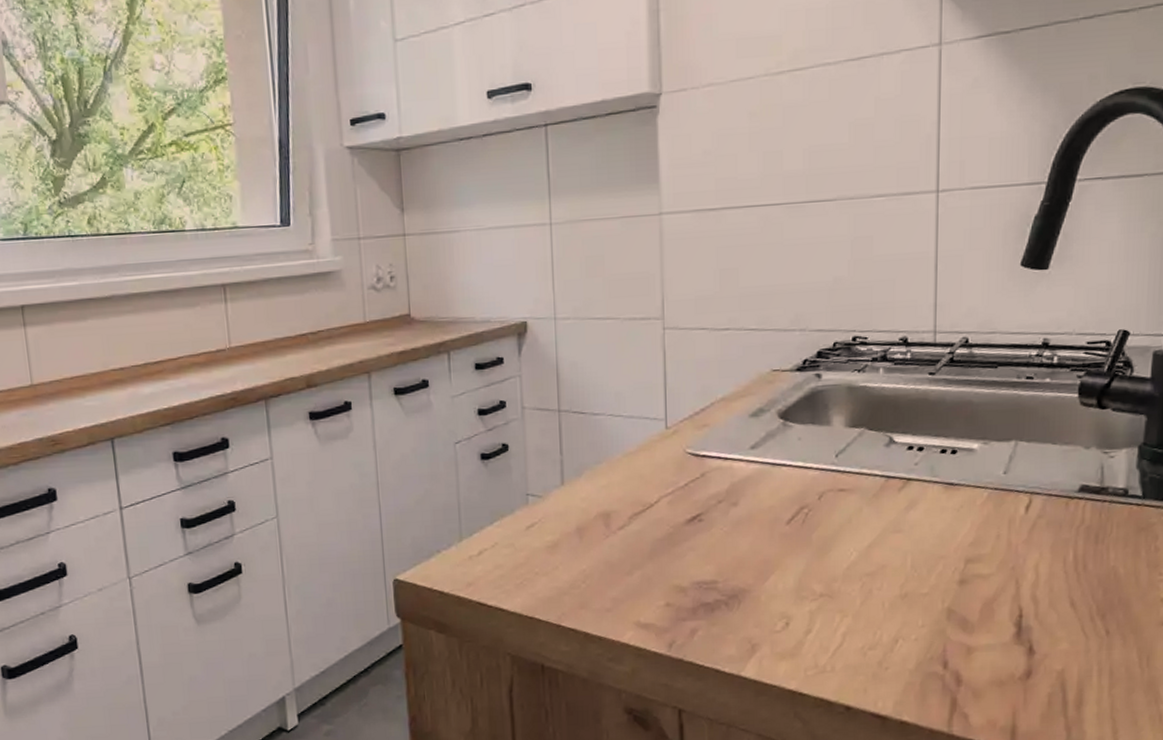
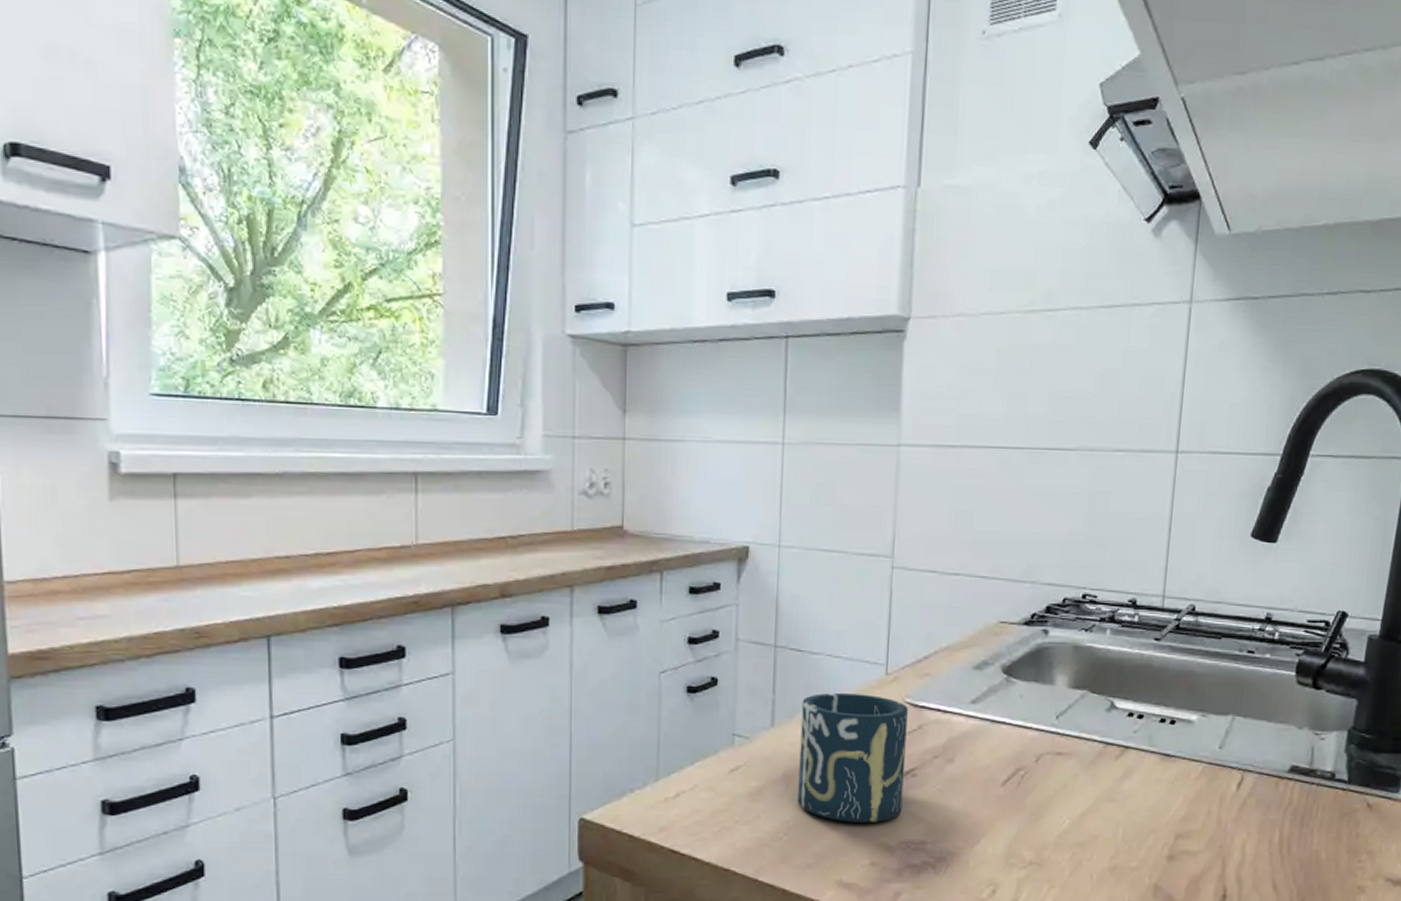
cup: none [588,448,692,568] -> present [797,692,908,822]

